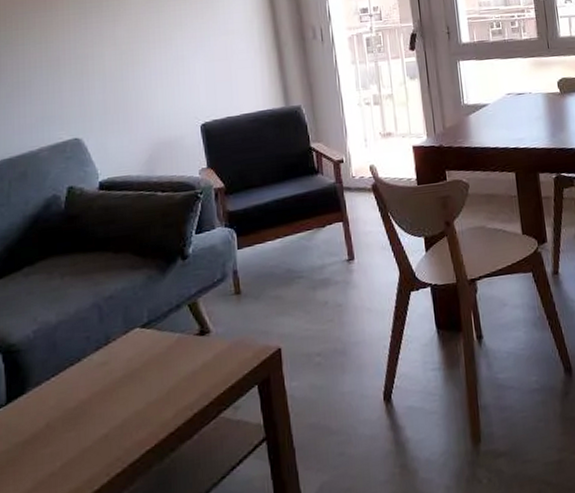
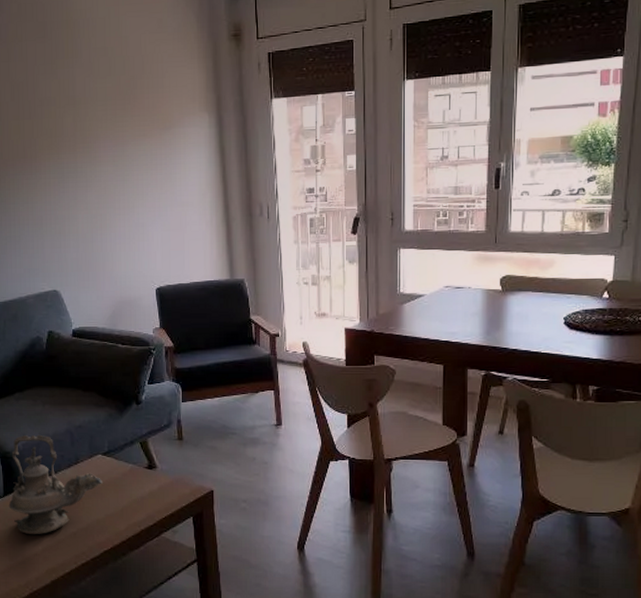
teapot: none [13,315,142,450] -> present [8,434,102,535]

